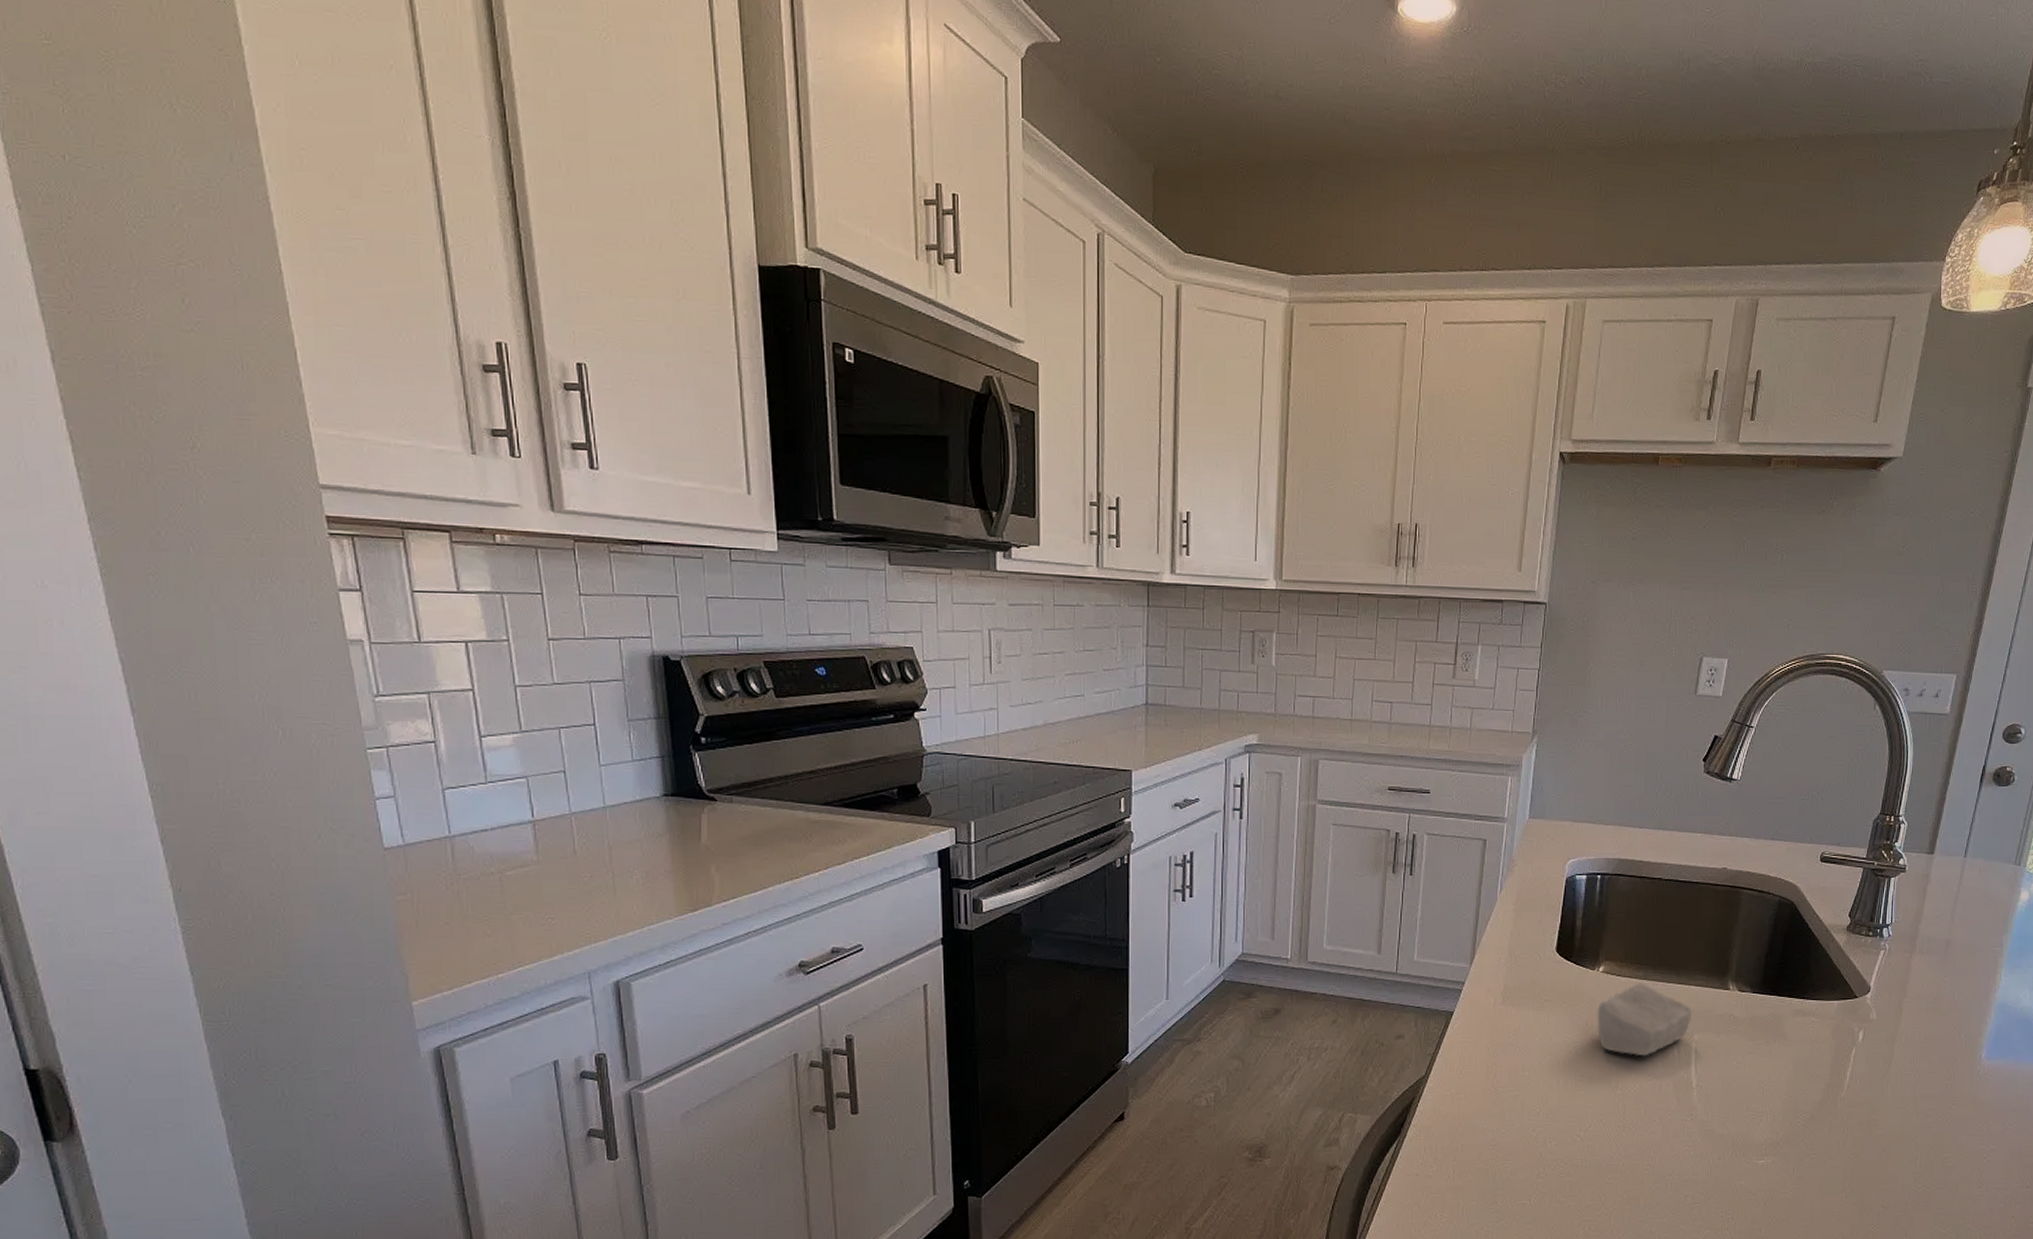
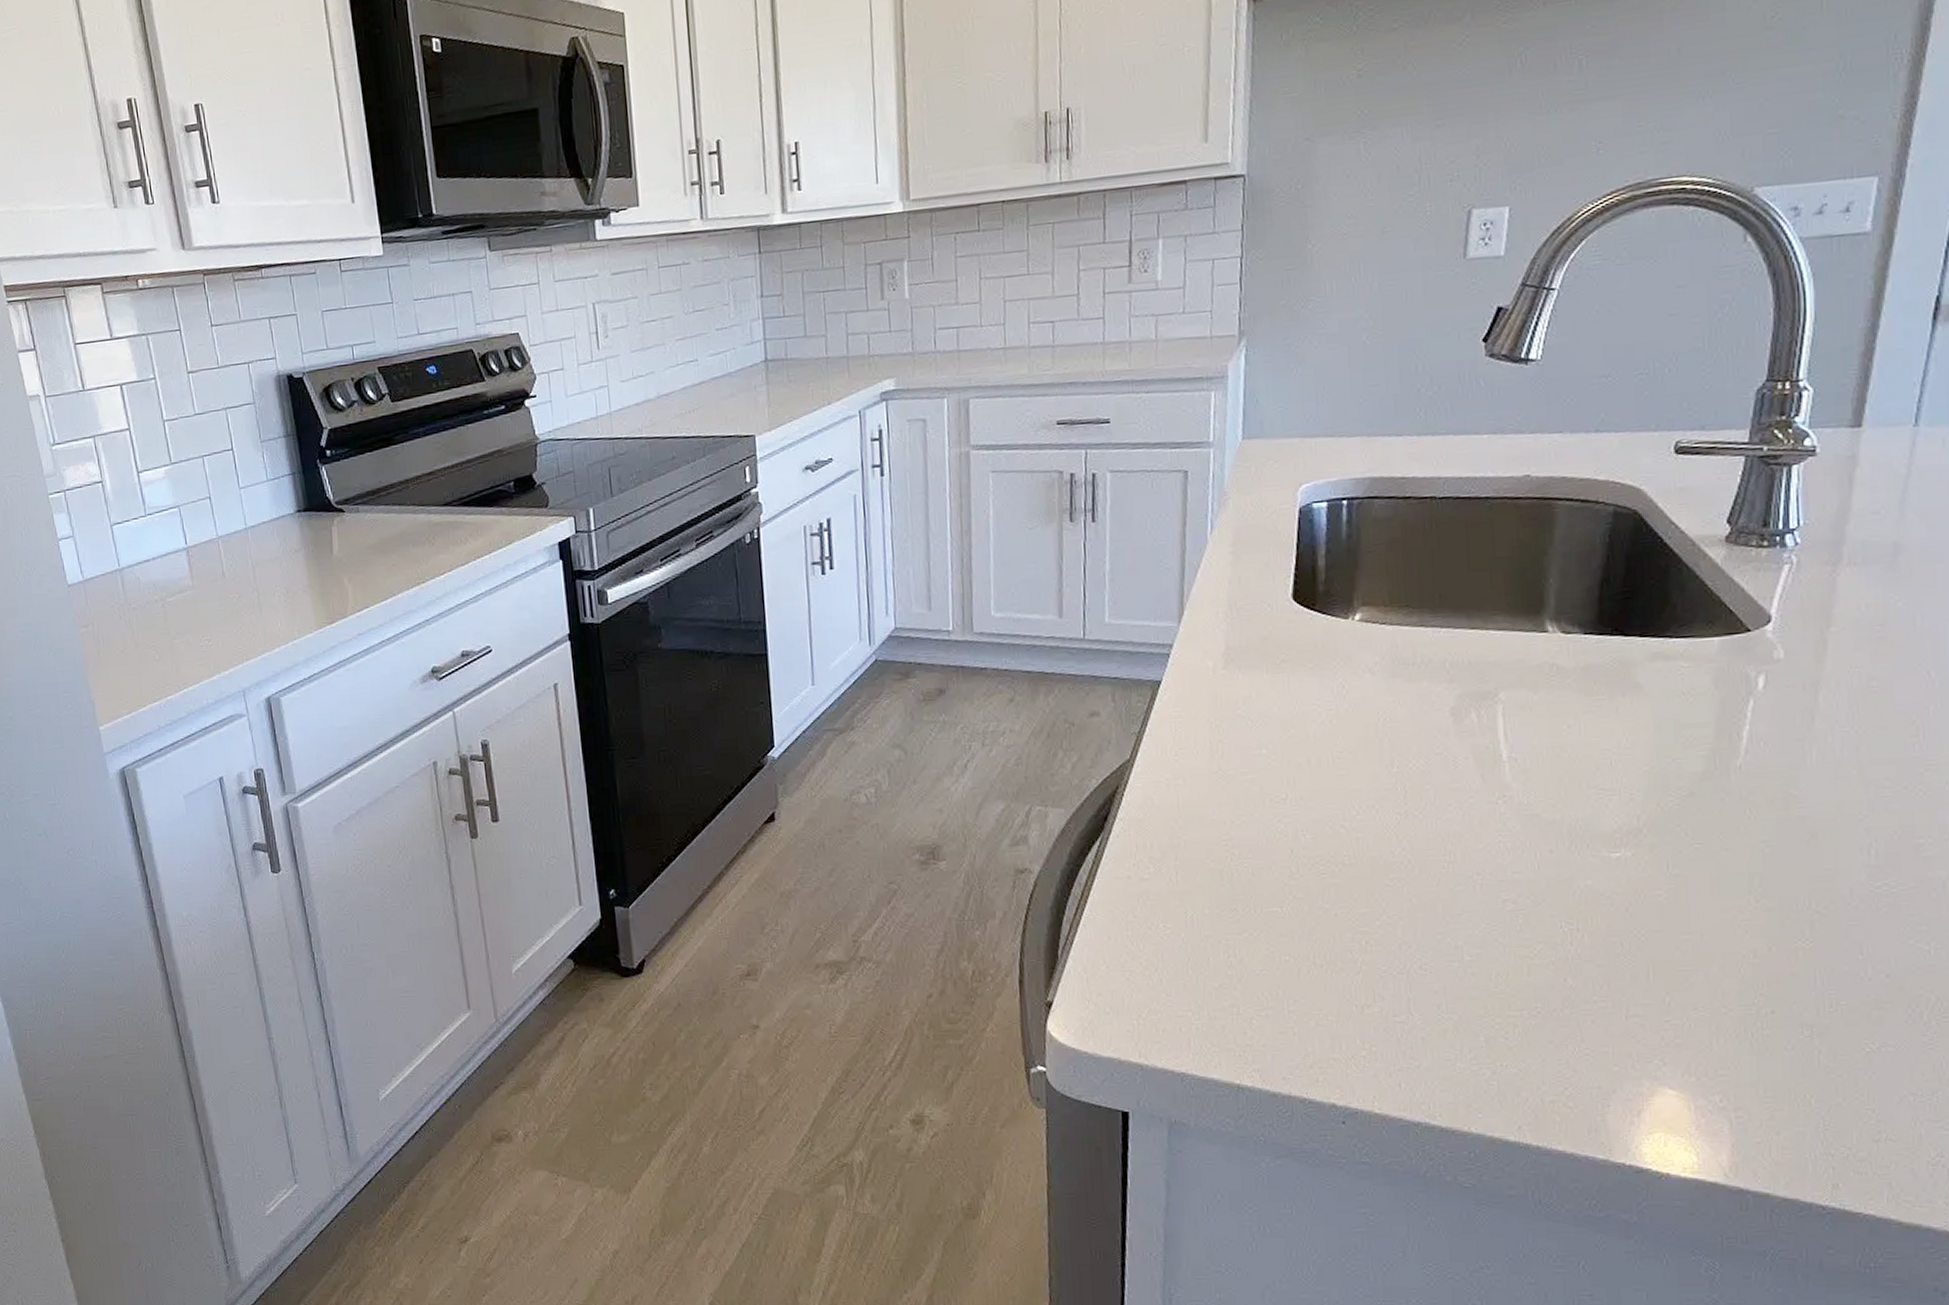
soap bar: present [1597,982,1692,1057] -> none [1356,630,1494,724]

